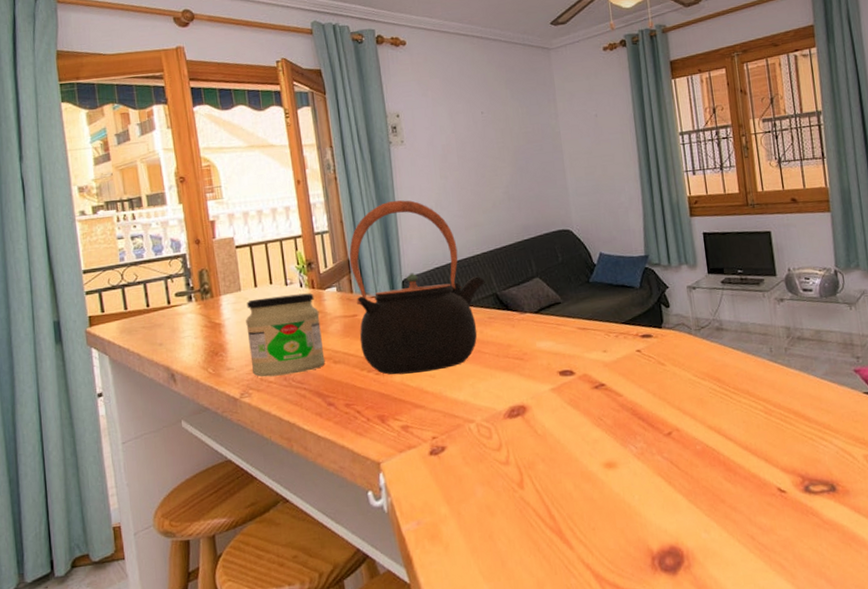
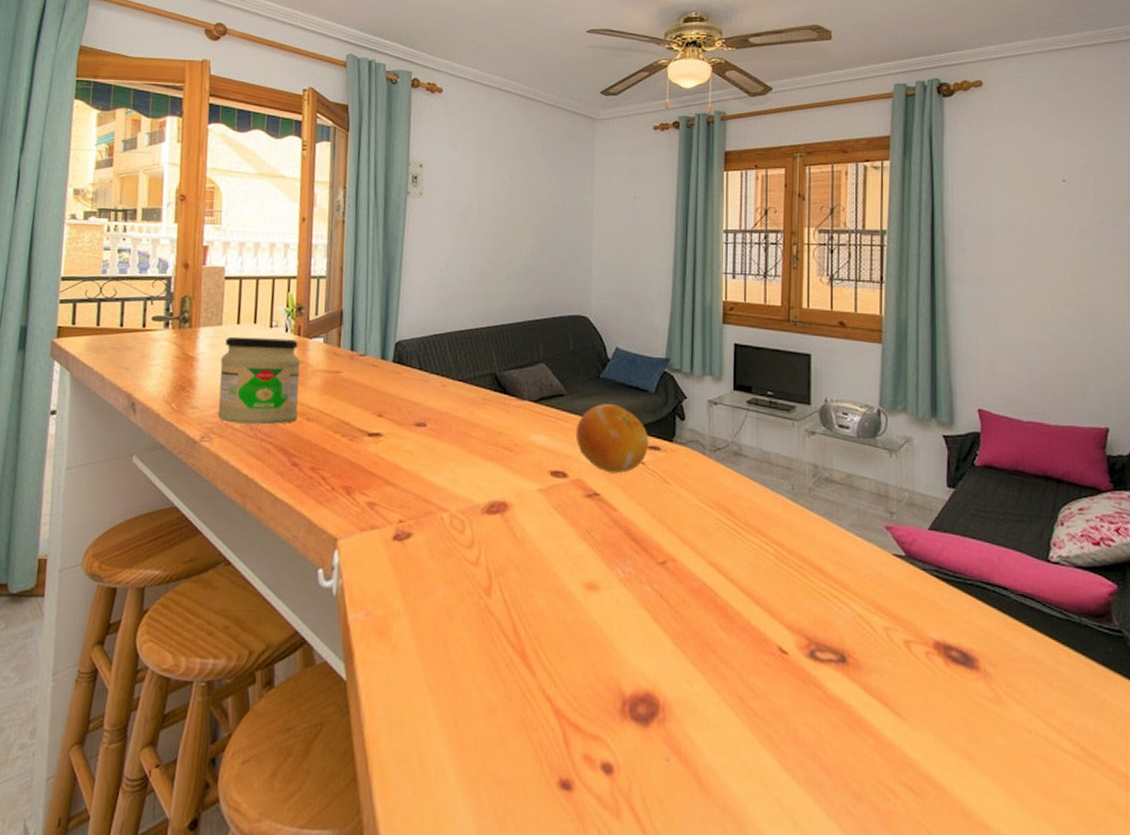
teapot: present [349,200,485,375] -> none [338,255,485,447]
fruit: none [575,303,642,365] -> present [575,404,649,474]

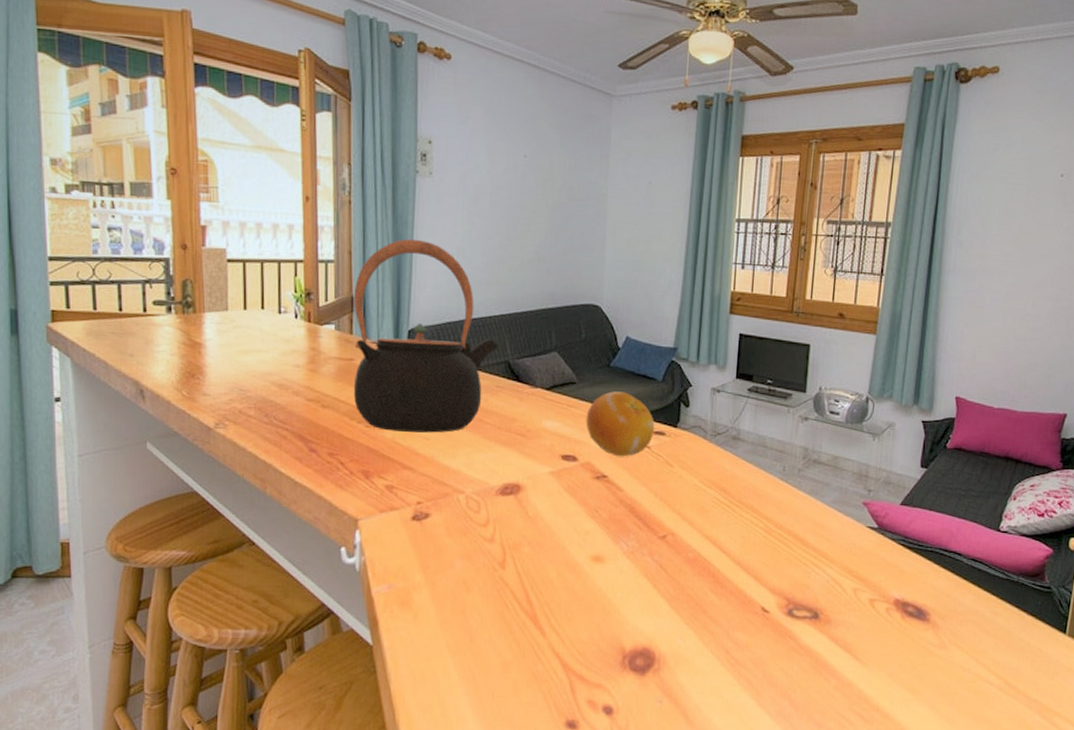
jar: present [217,336,301,425] -> none [230,322,313,412]
teapot: none [338,255,485,447] -> present [353,239,499,433]

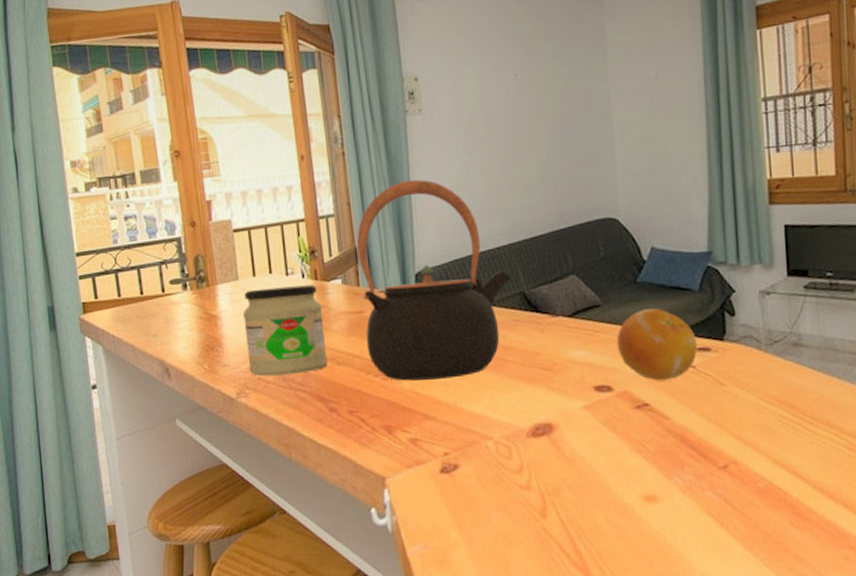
jar: none [230,322,313,412] -> present [243,284,328,377]

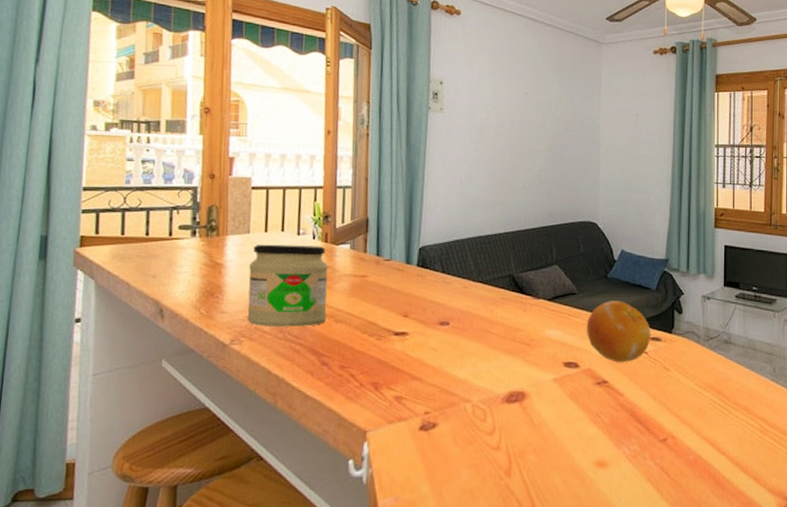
teapot: present [356,179,511,381] -> none [365,166,504,344]

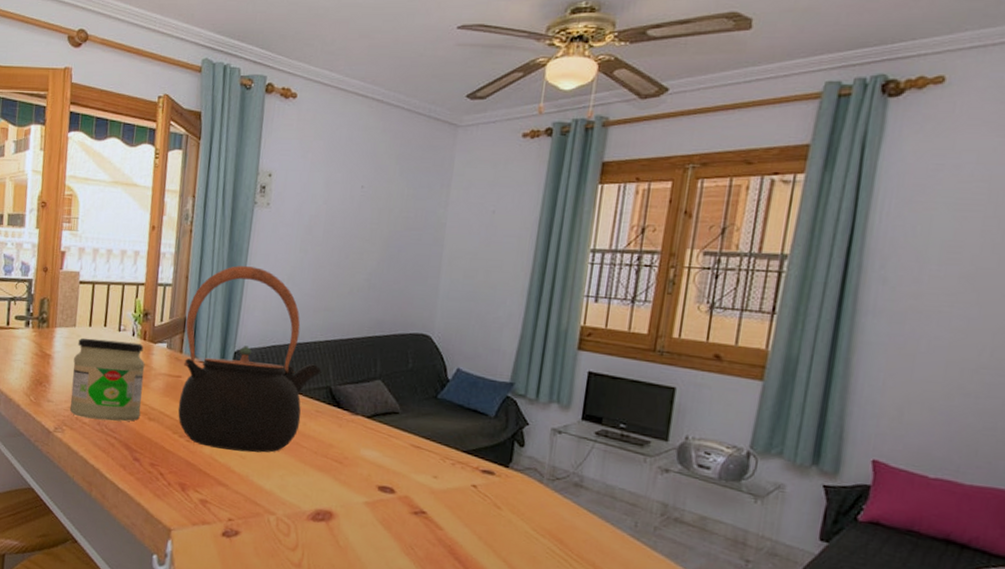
teapot: none [365,166,504,344] -> present [178,266,322,453]
fruit: present [586,301,652,363] -> none [406,424,484,494]

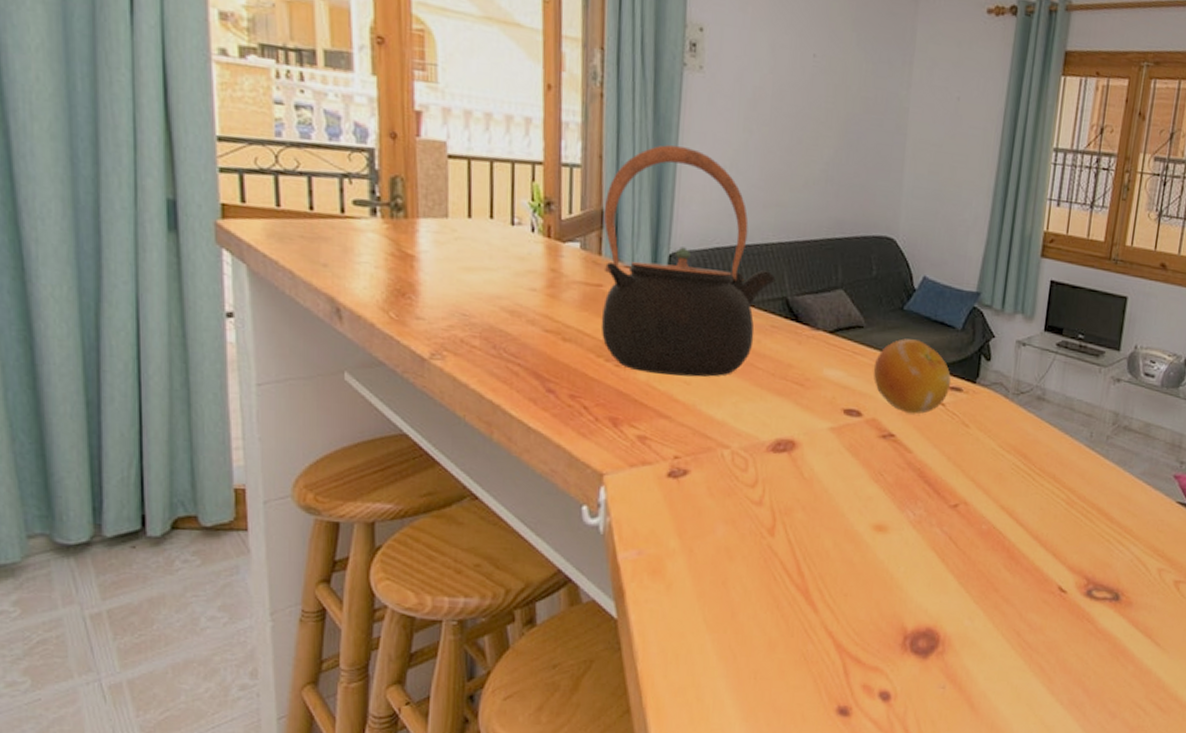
jar: present [69,338,145,422] -> none [449,233,553,344]
fruit: none [406,424,484,494] -> present [873,338,952,414]

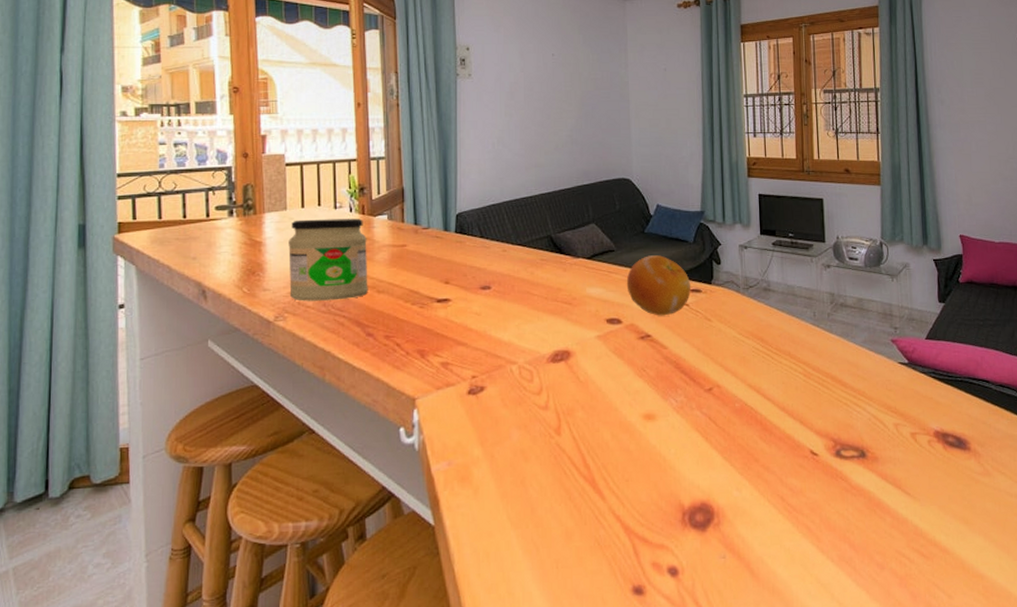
jar: none [449,233,553,344] -> present [288,218,368,301]
teapot: present [601,145,776,377] -> none [404,134,541,310]

